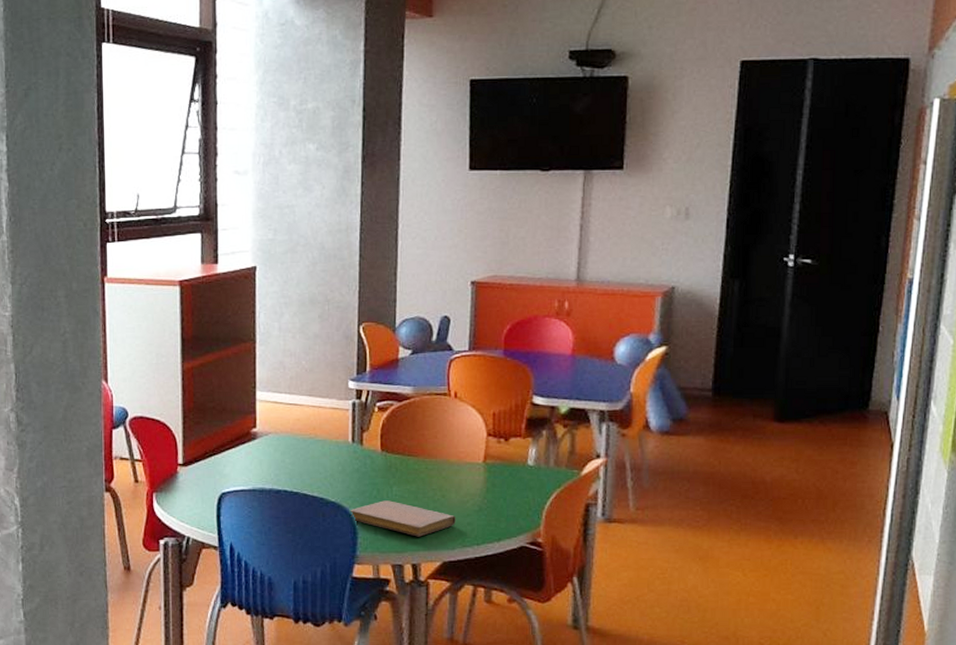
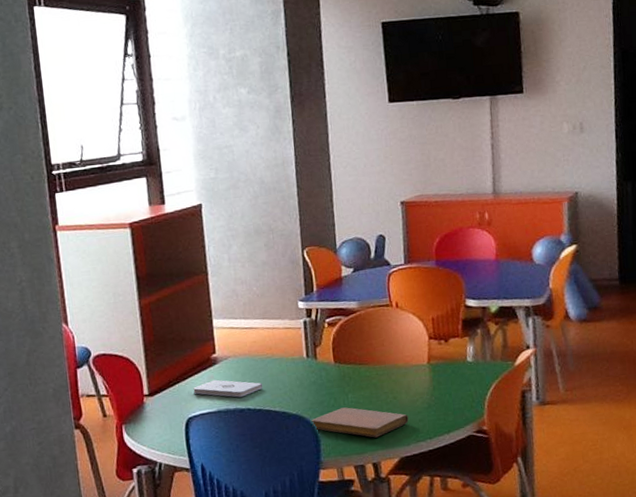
notepad: none [229,456,303,477] -> present [193,379,263,398]

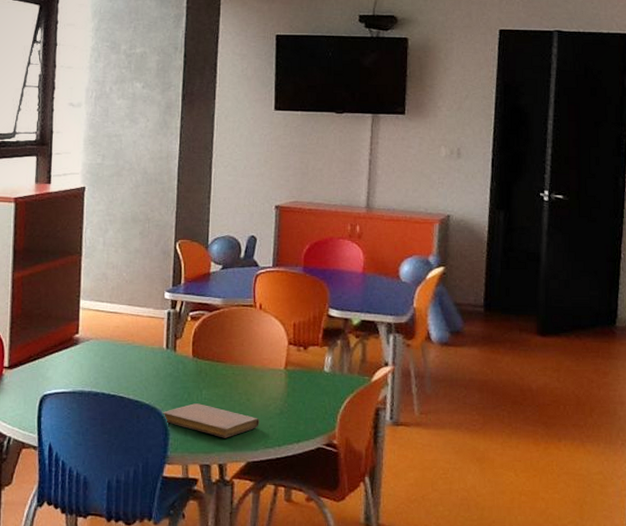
notepad: present [193,379,263,398] -> none [52,360,120,381]

